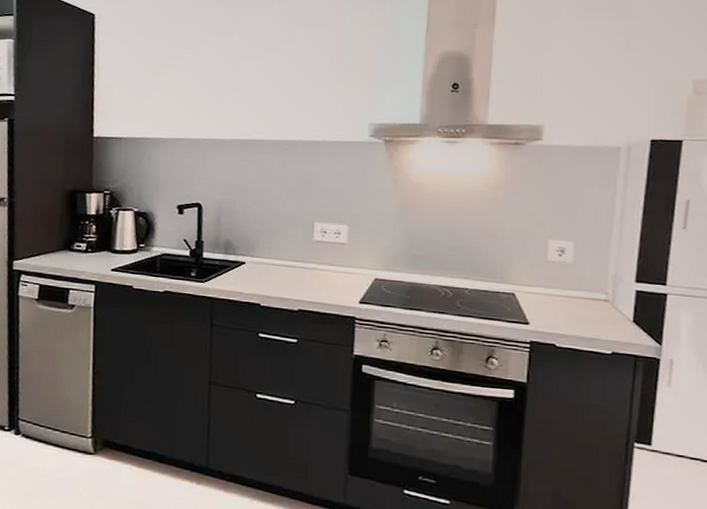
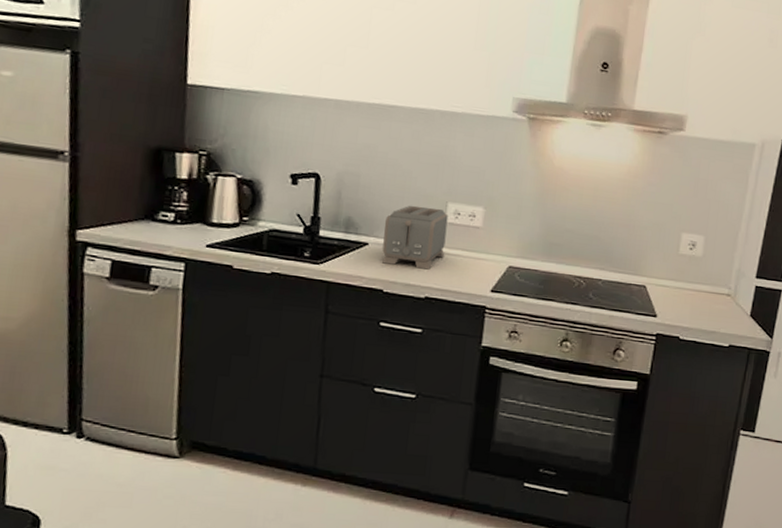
toaster: none [257,226,316,284] -> present [381,205,448,270]

